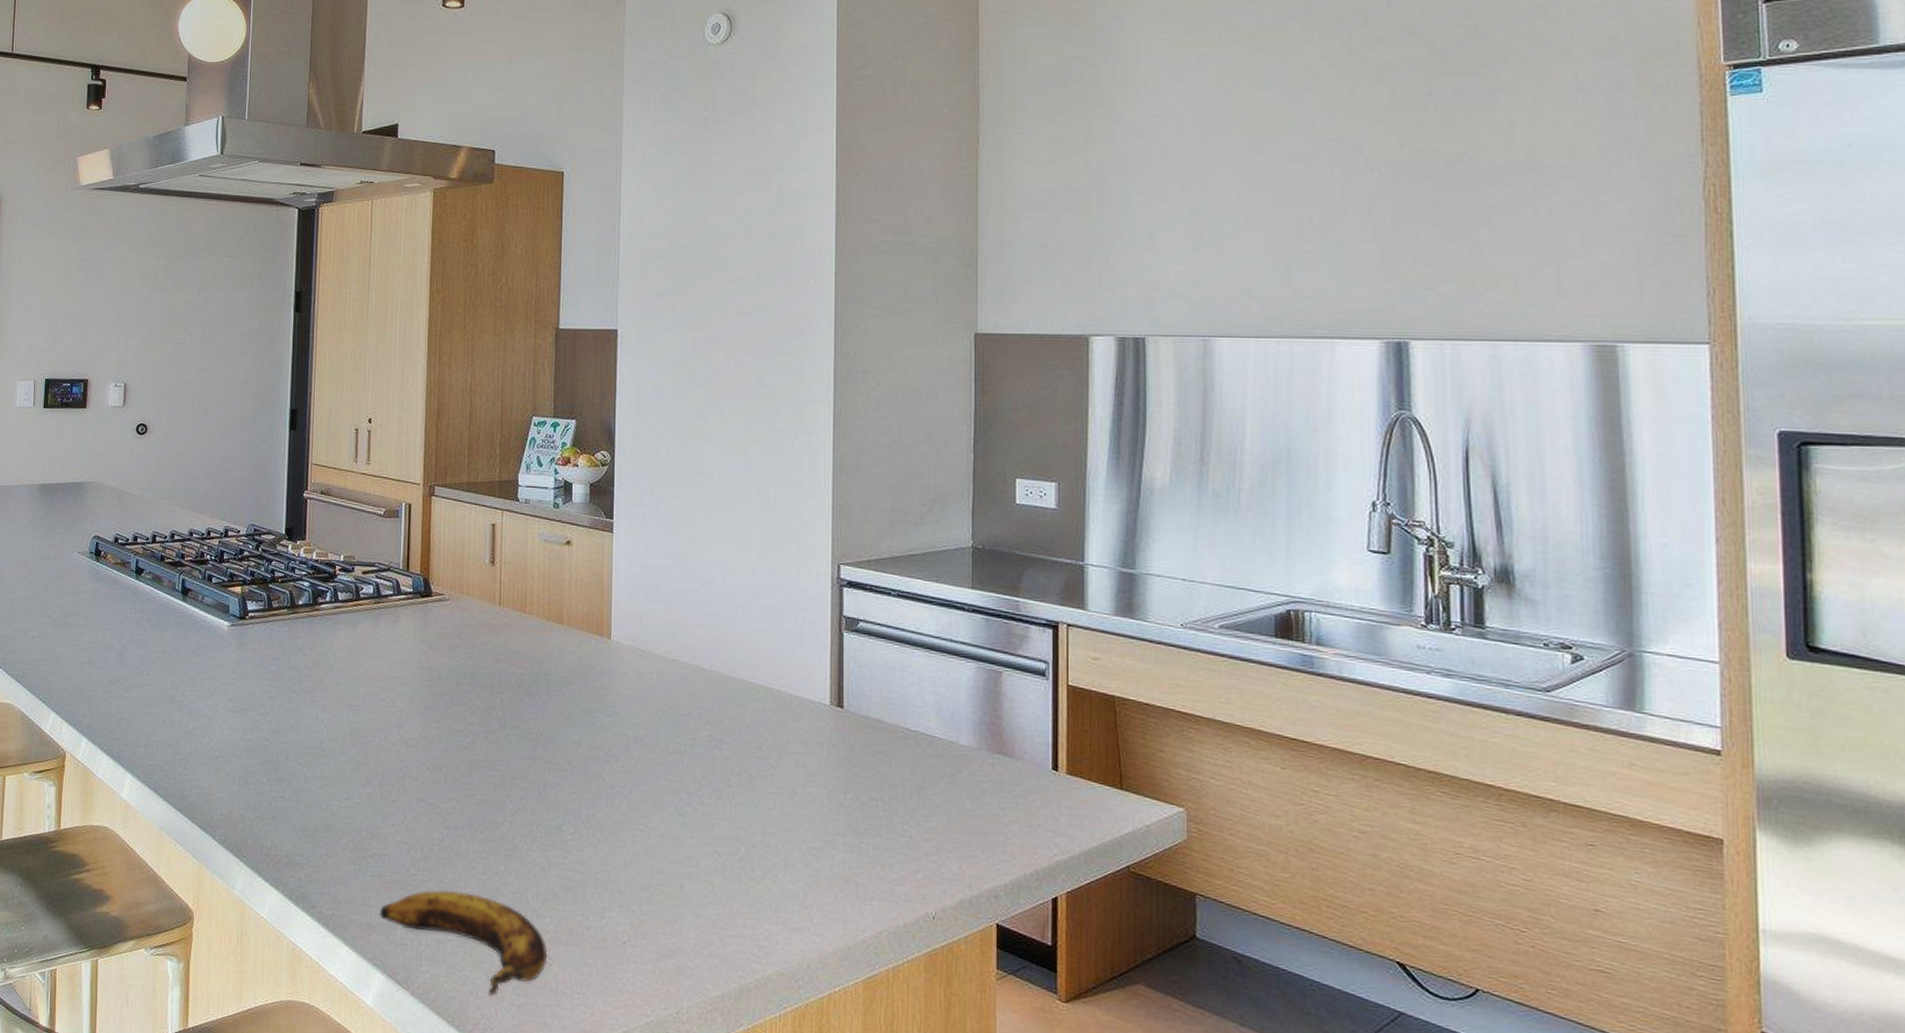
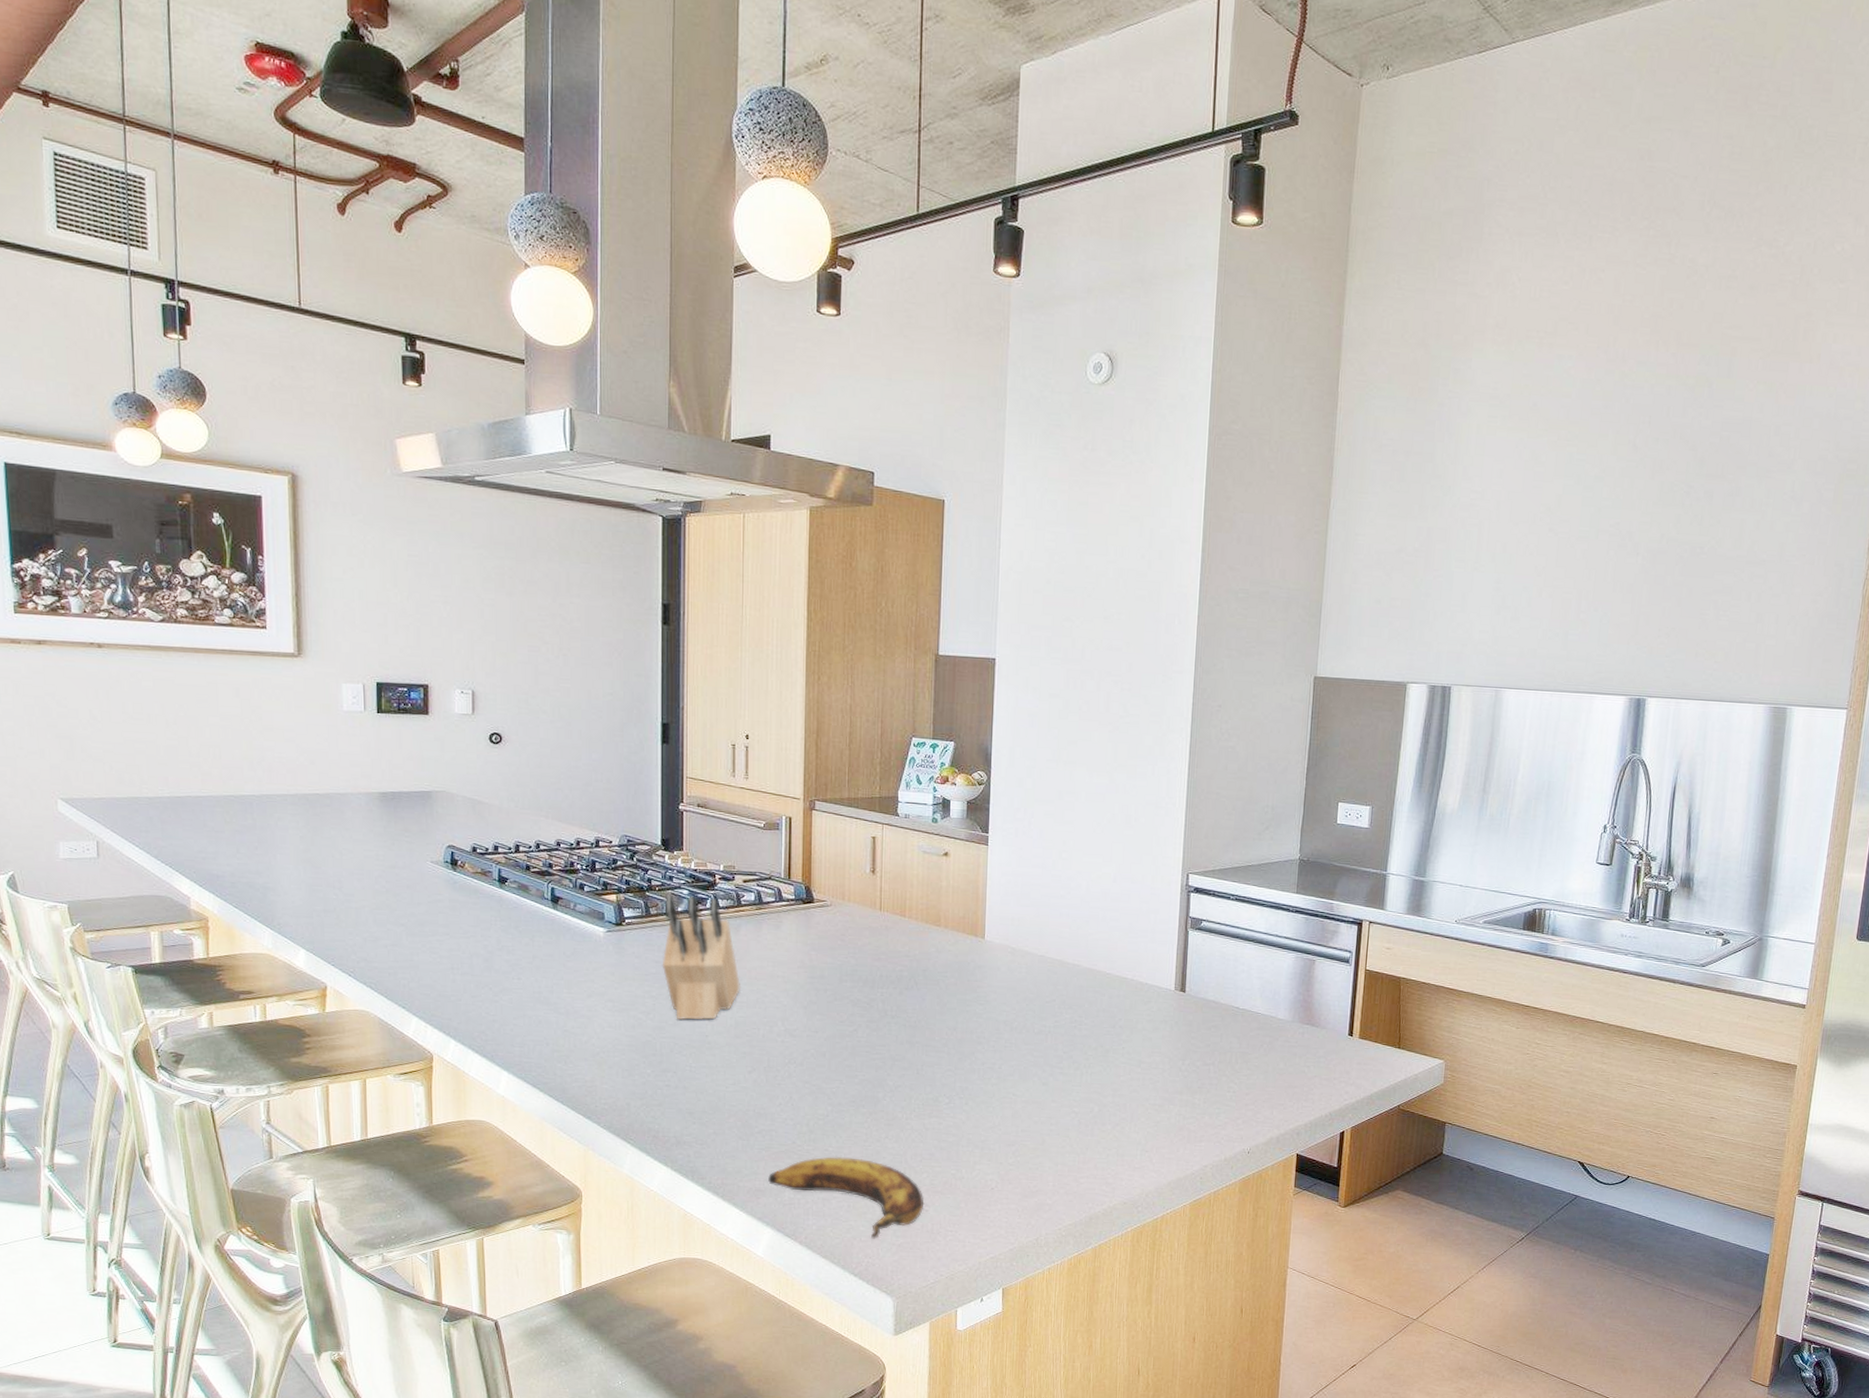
knife block: none [281,587,358,724] -> present [662,895,741,1020]

